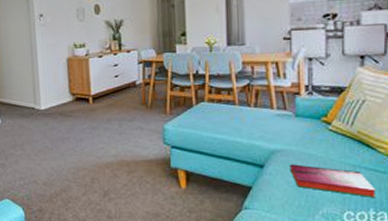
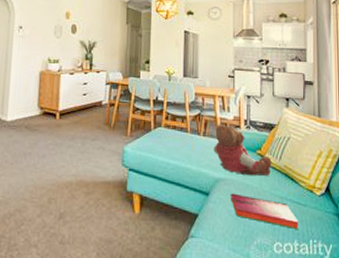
teddy bear: none [267,92,341,145] -> present [213,124,272,176]

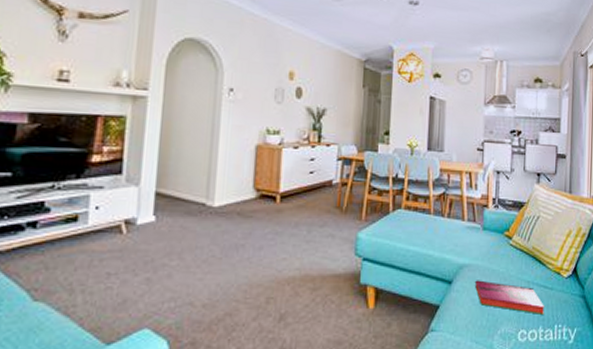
teddy bear: present [213,124,272,176] -> none [458,203,520,260]

